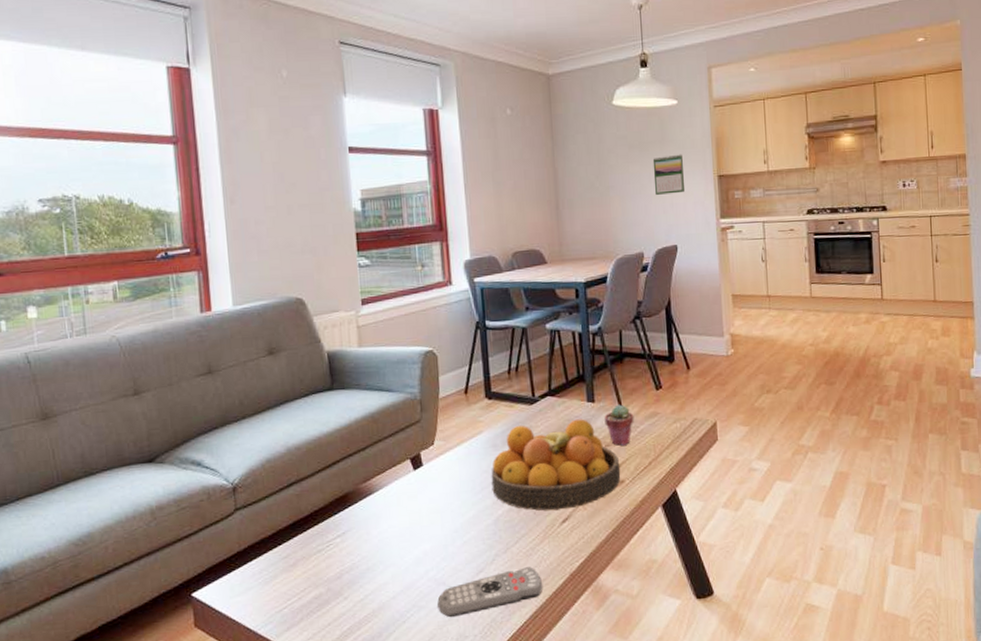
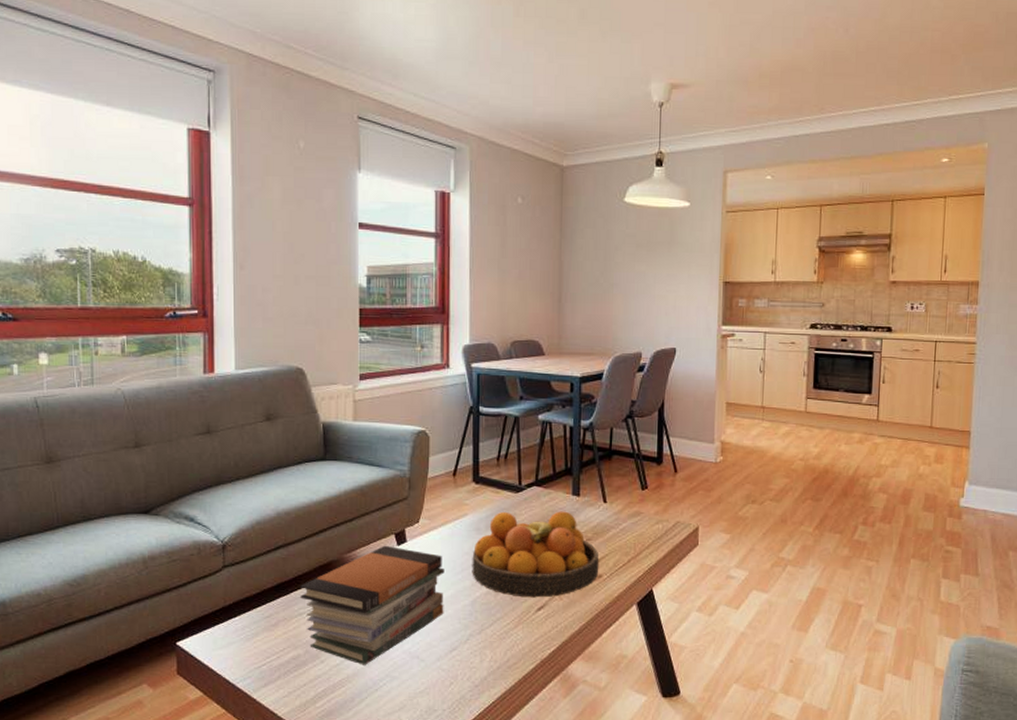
book stack: none [317,471,467,598] -> present [300,545,445,665]
remote control: present [437,567,543,618] -> none [410,650,514,691]
potted succulent: present [604,404,634,446] -> none [588,500,618,541]
calendar: present [652,154,686,195] -> none [658,257,690,297]

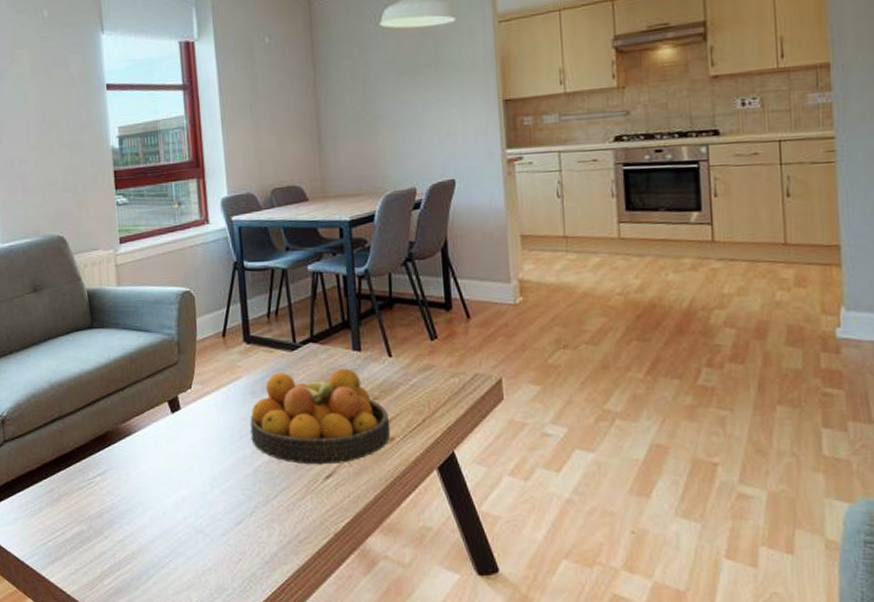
book stack: present [300,545,445,665] -> none [78,413,226,541]

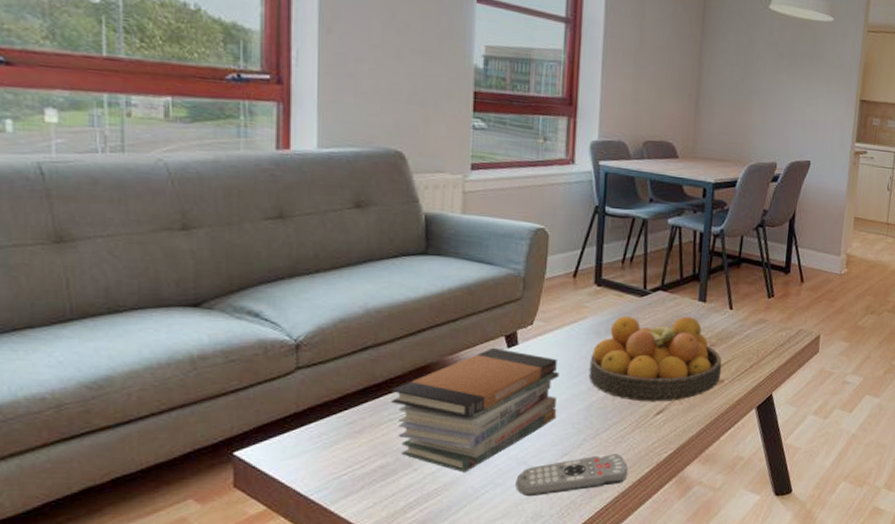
book stack: none [78,413,226,541] -> present [391,347,559,473]
remote control: none [196,523,306,568] -> present [516,454,628,497]

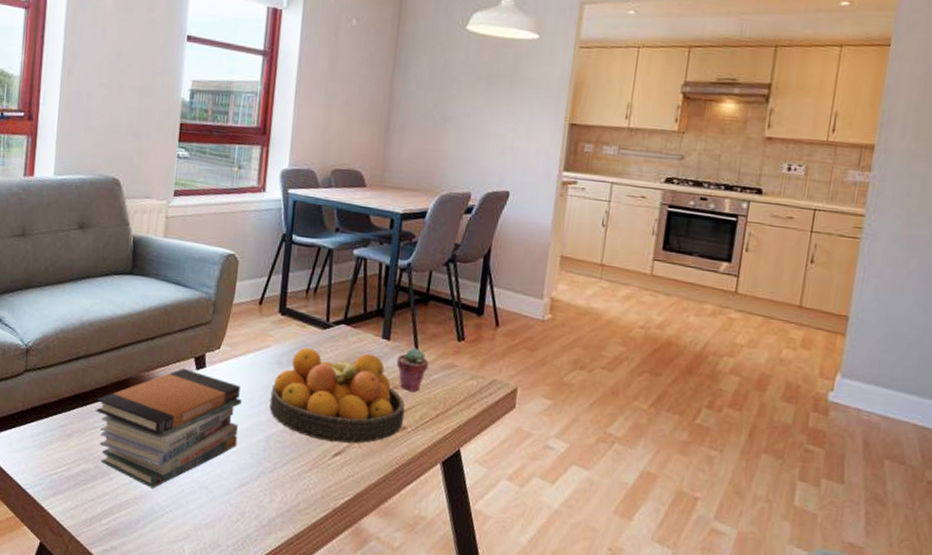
remote control: present [516,454,628,497] -> none [196,490,304,525]
potted succulent: none [713,307,743,347] -> present [396,347,429,392]

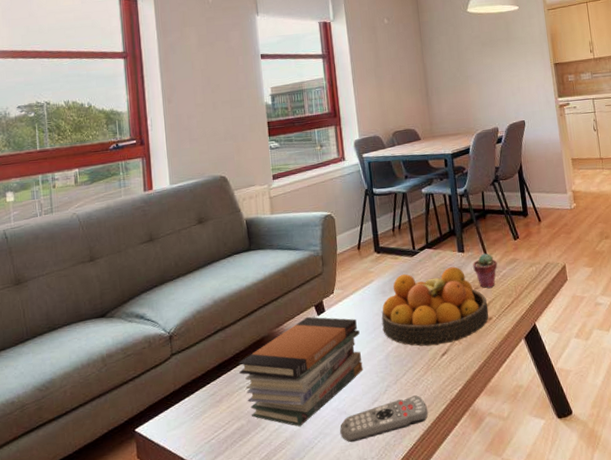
remote control: none [196,490,304,525] -> present [340,395,428,443]

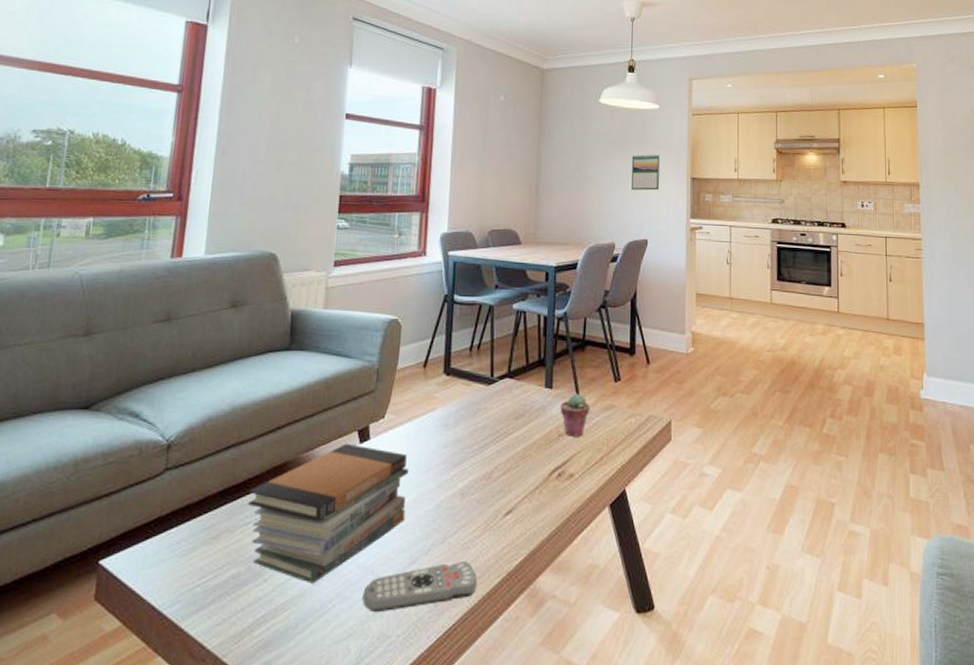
fruit bowl: present [381,266,488,347] -> none [437,404,571,501]
calendar: none [501,48,529,81] -> present [631,154,660,191]

